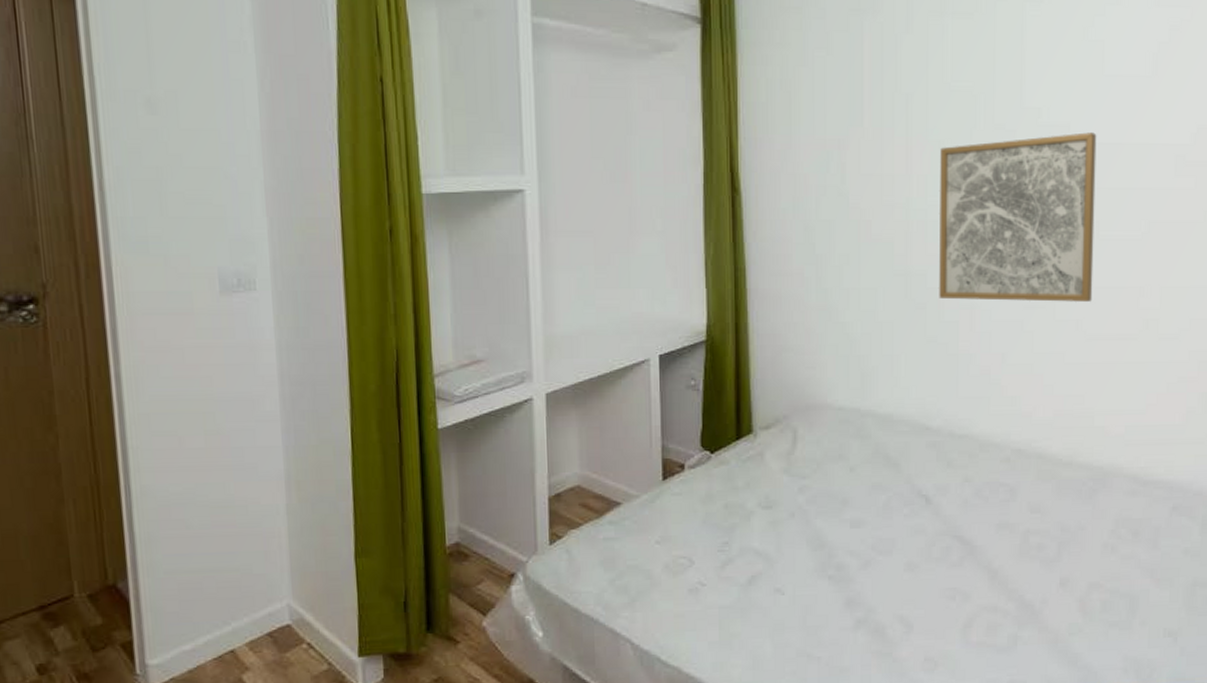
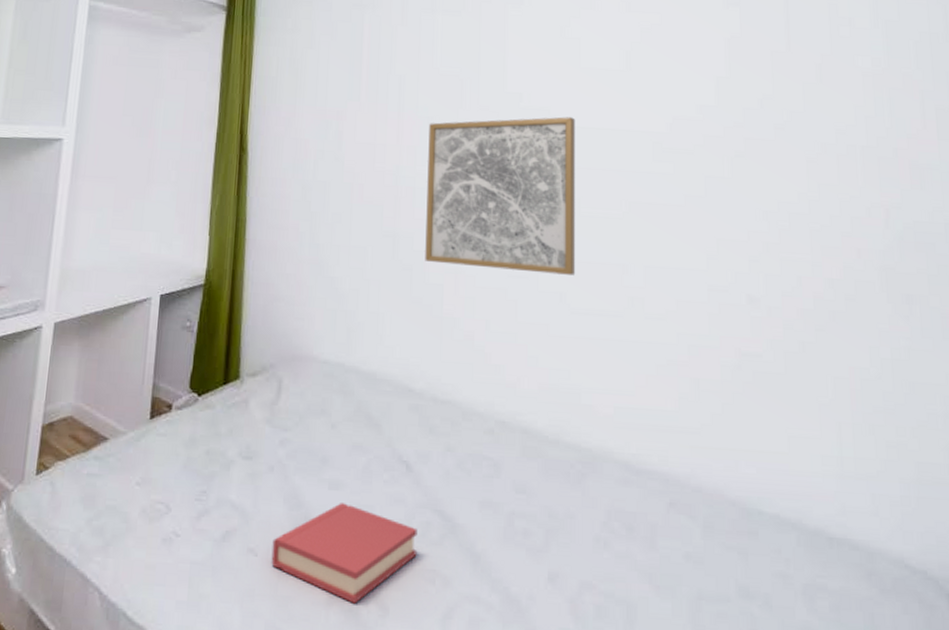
hardback book: none [798,539,938,625] -> present [271,503,418,604]

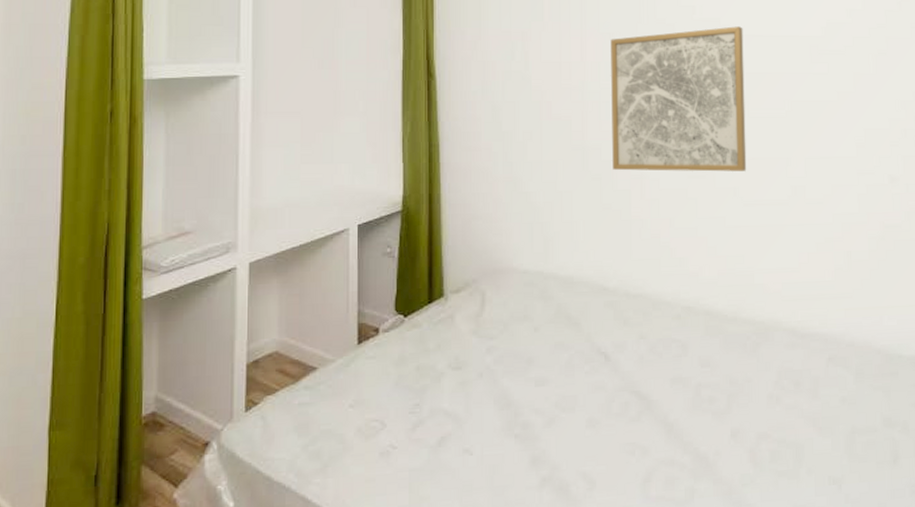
hardback book: present [271,503,418,604] -> none [486,397,618,482]

